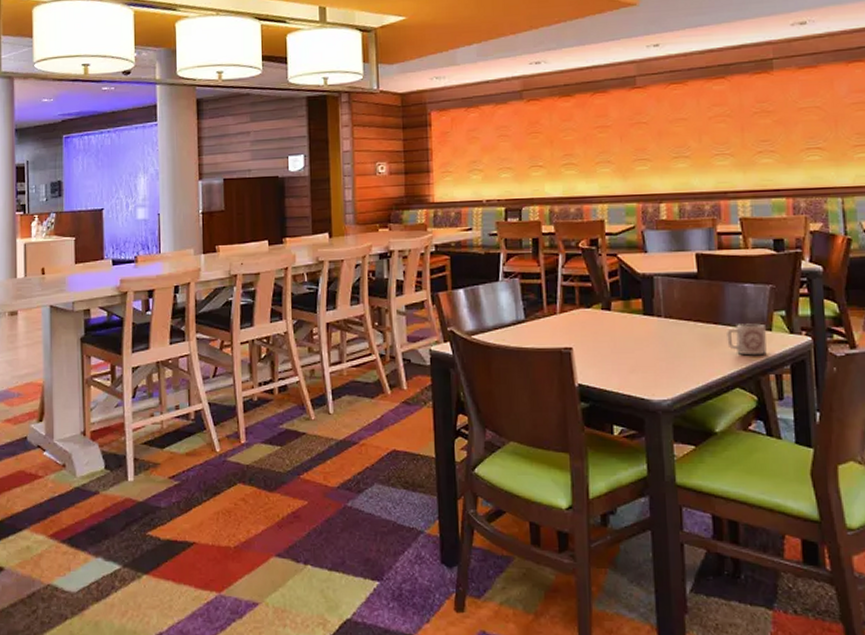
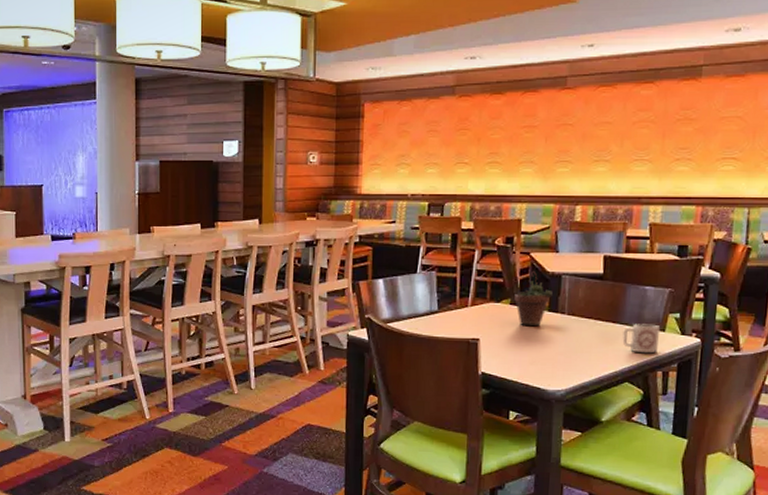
succulent plant: none [605,272,646,331] -> present [514,270,553,325]

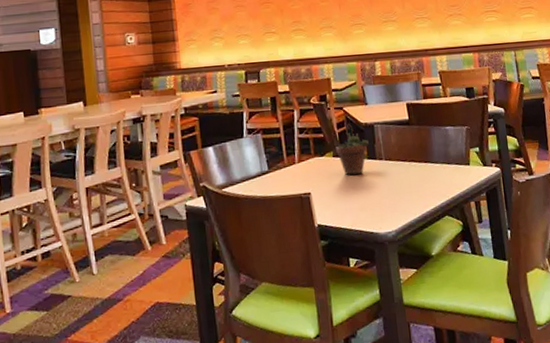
cup: present [622,324,660,354] -> none [435,160,467,188]

